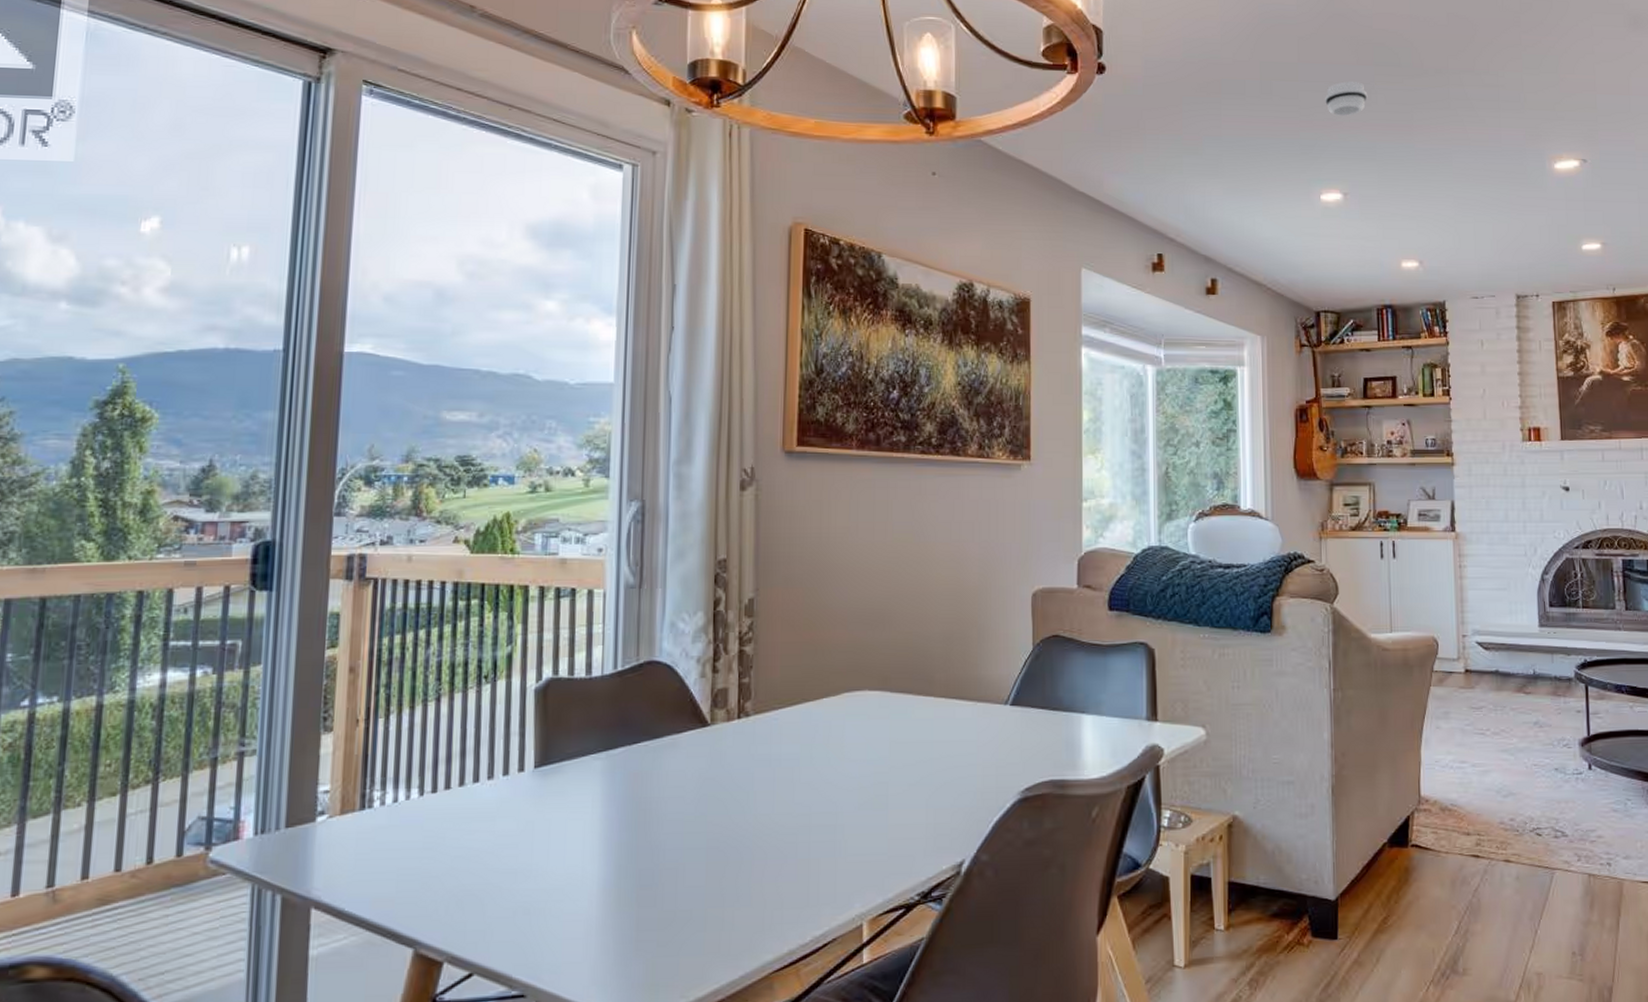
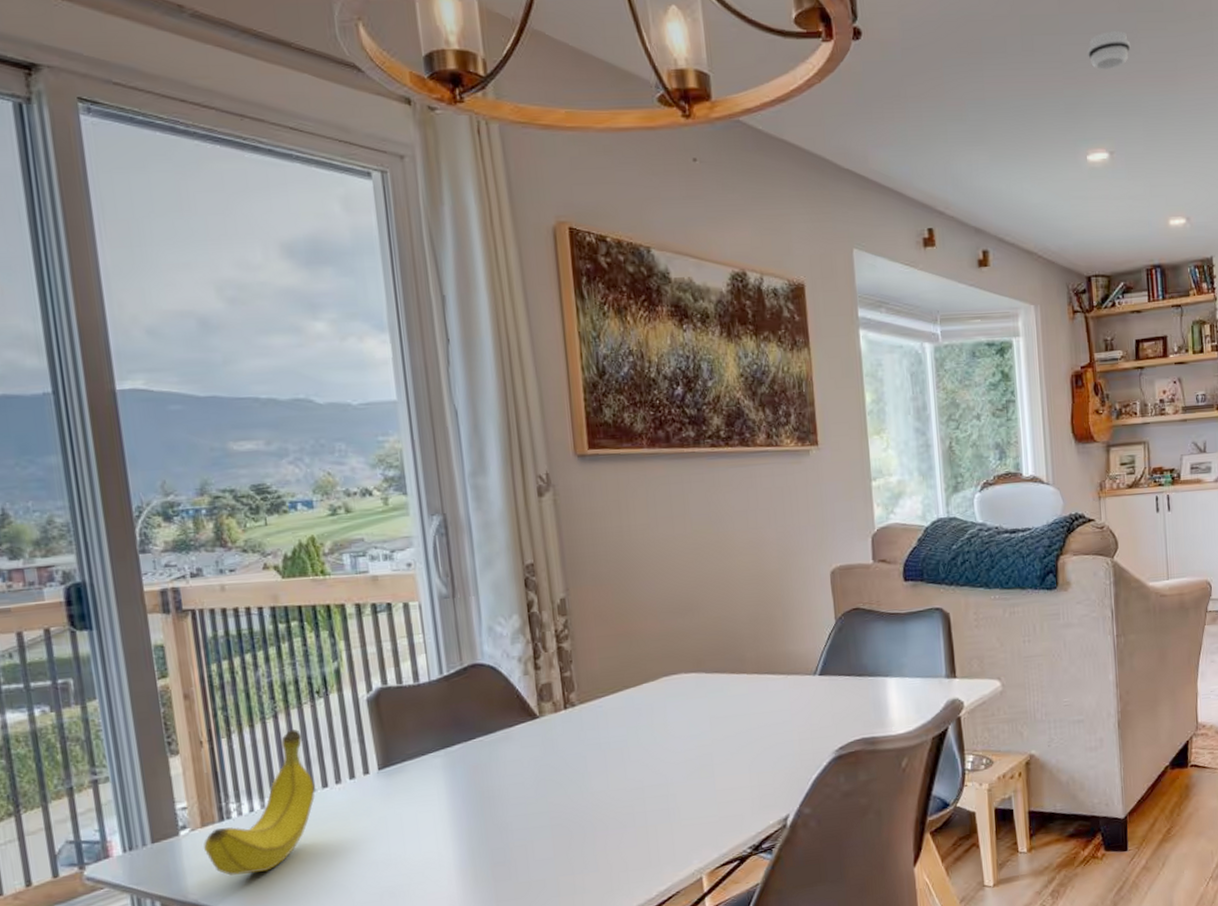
fruit: none [338,715,465,872] -> present [204,729,315,876]

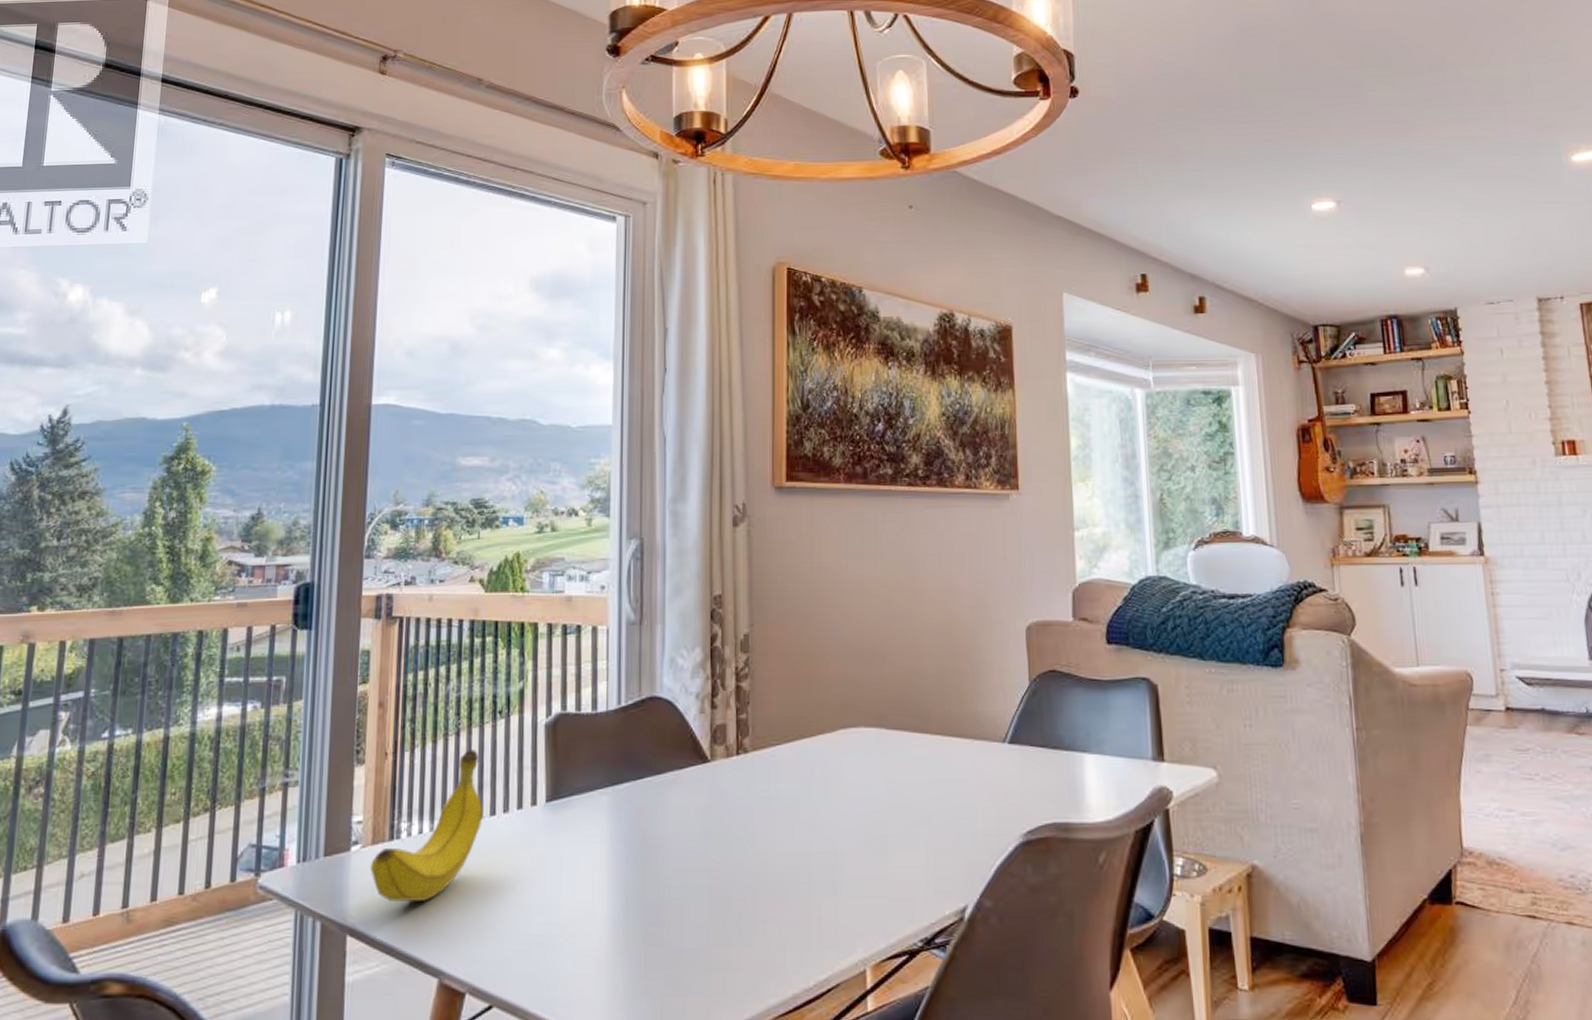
smoke detector: present [1088,31,1131,70] -> none [1311,86,1357,122]

